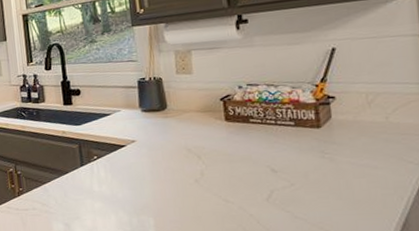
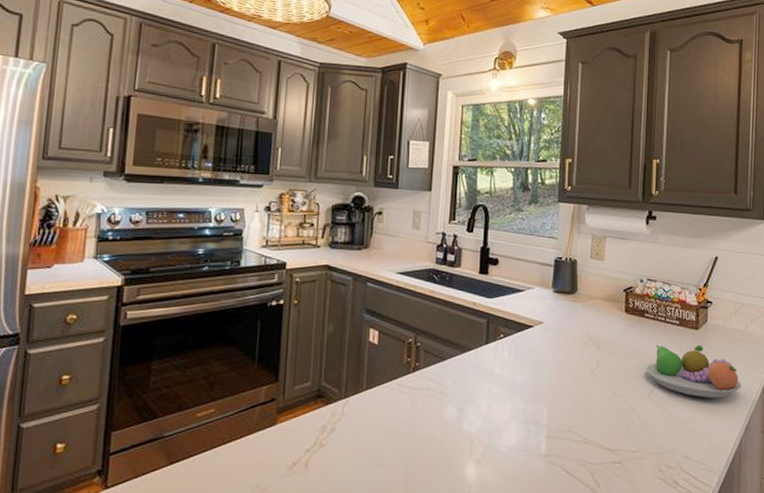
fruit bowl: none [259,143,391,198] -> present [646,344,742,399]

